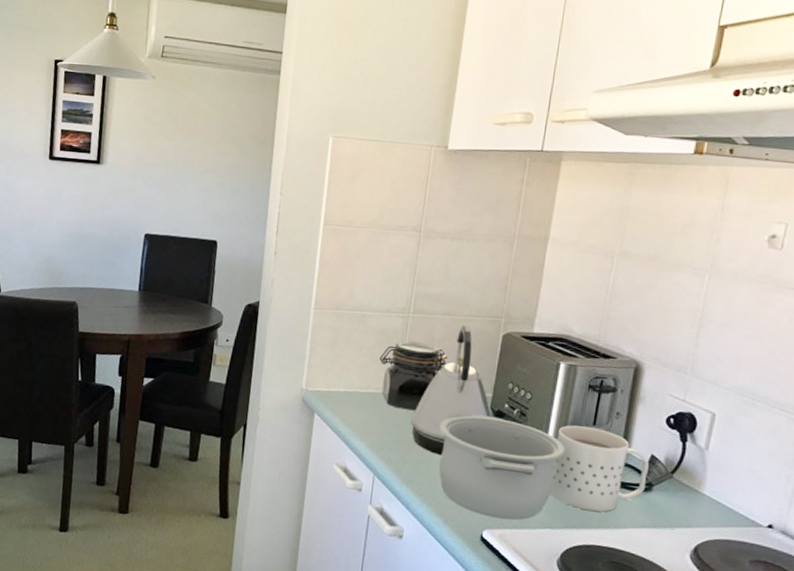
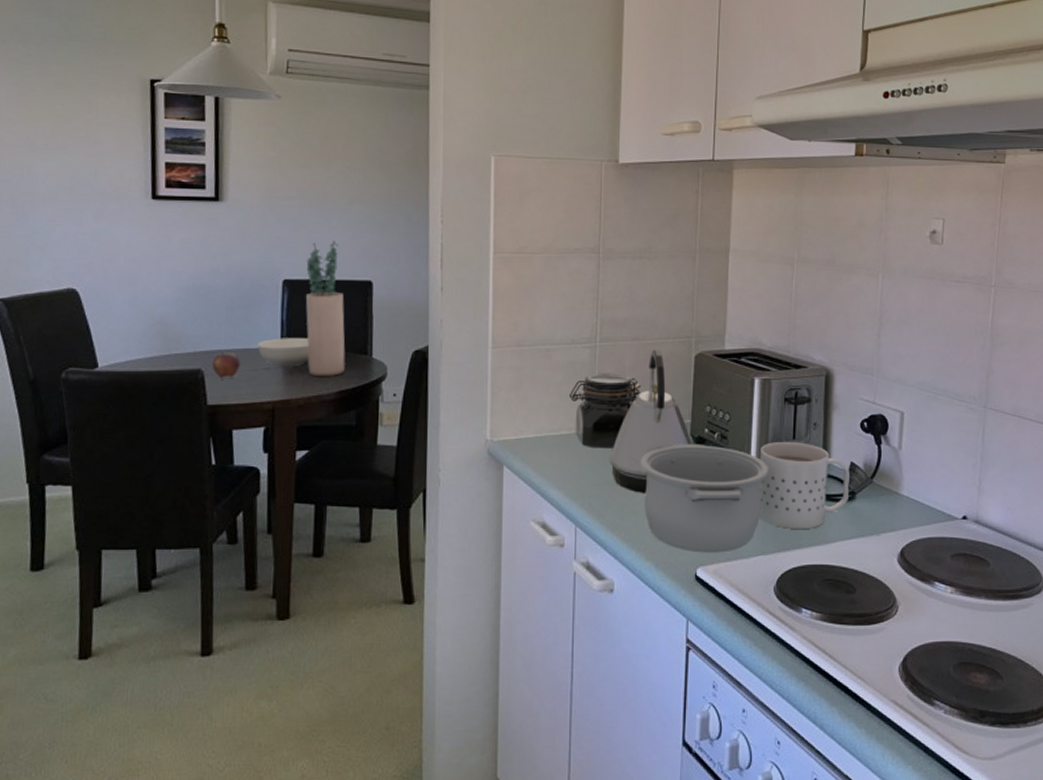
fruit: none [84,289,107,312] -> present [211,351,241,378]
bowl: none [120,282,162,308] -> present [257,338,310,367]
vase: none [159,204,193,319] -> present [306,241,346,377]

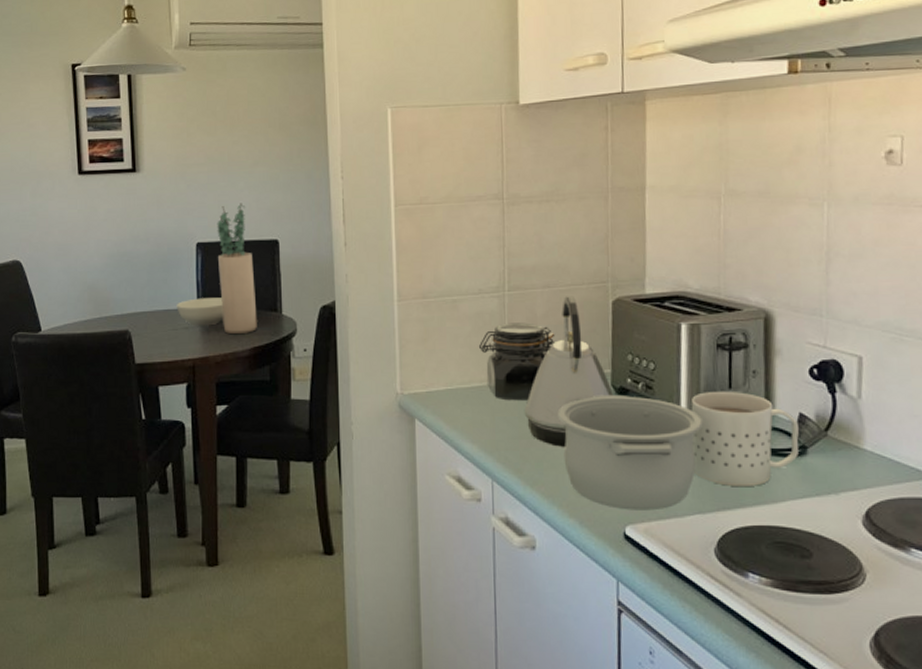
fruit: present [211,351,241,378] -> none [137,313,163,338]

